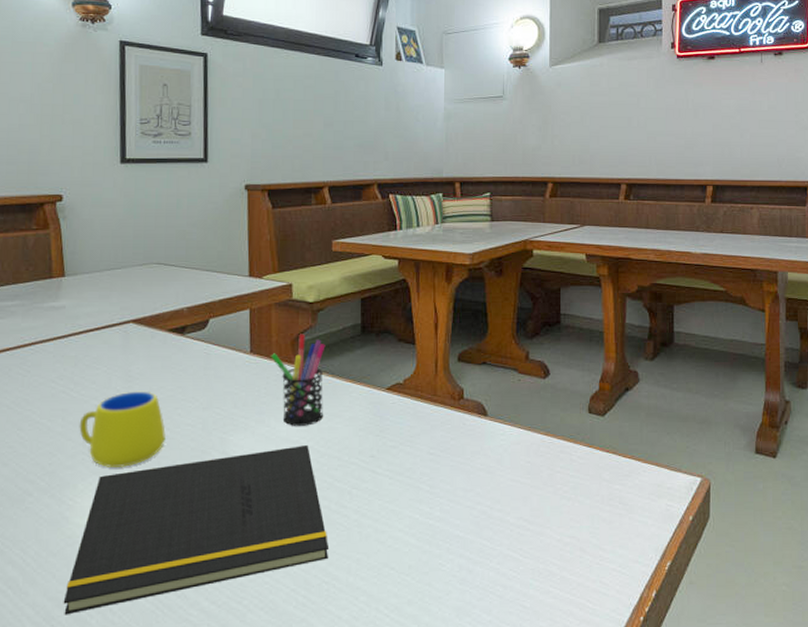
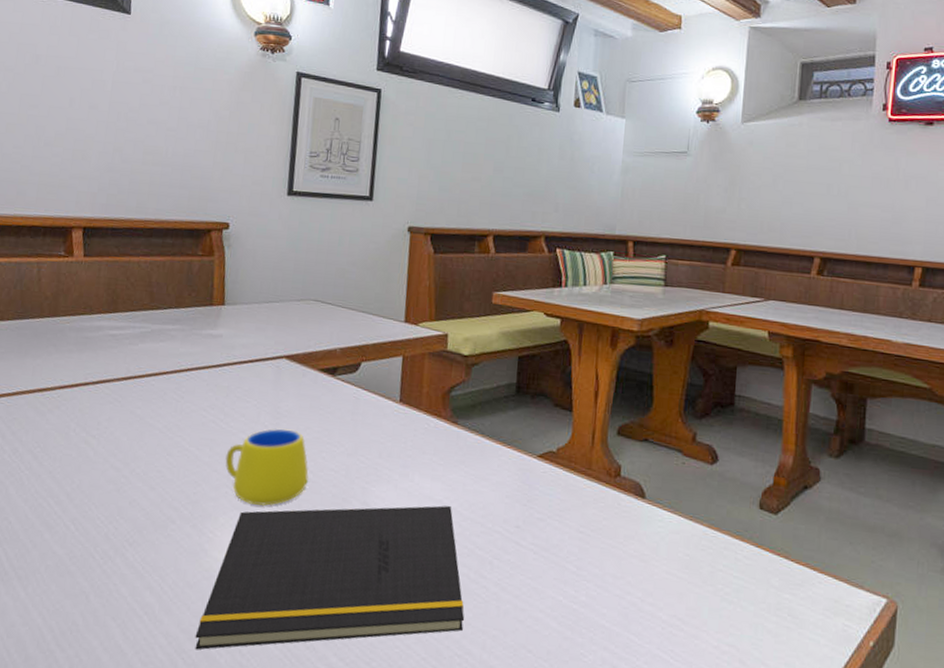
pen holder: present [271,334,326,426] -> none [420,387,478,486]

